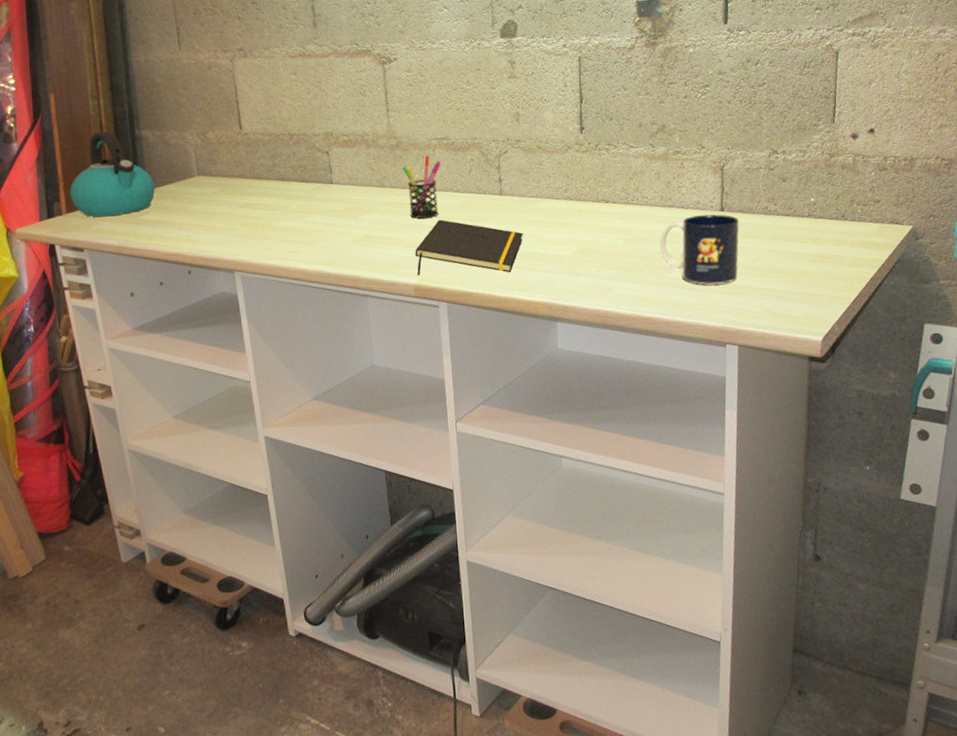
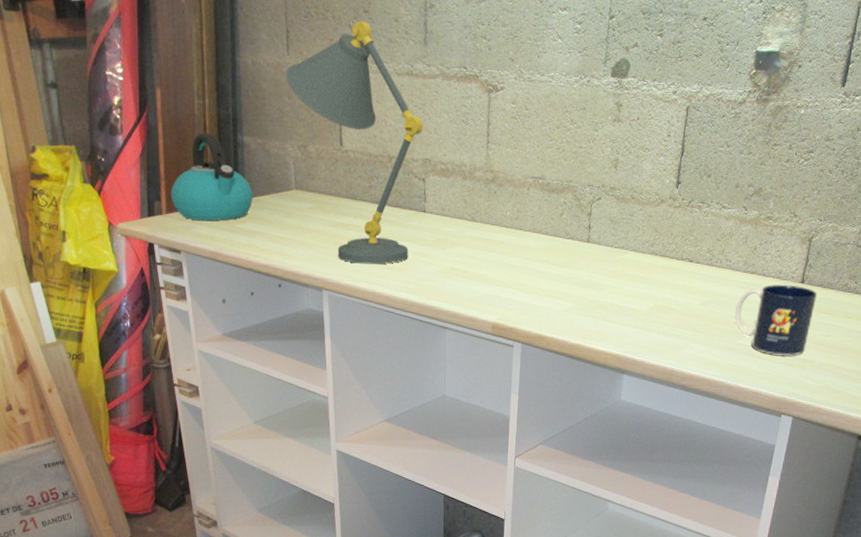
desk lamp: none [179,12,322,242] -> present [285,21,424,265]
pen holder: present [402,155,441,219] -> none [495,193,534,258]
notepad: present [415,219,523,276] -> none [497,260,604,321]

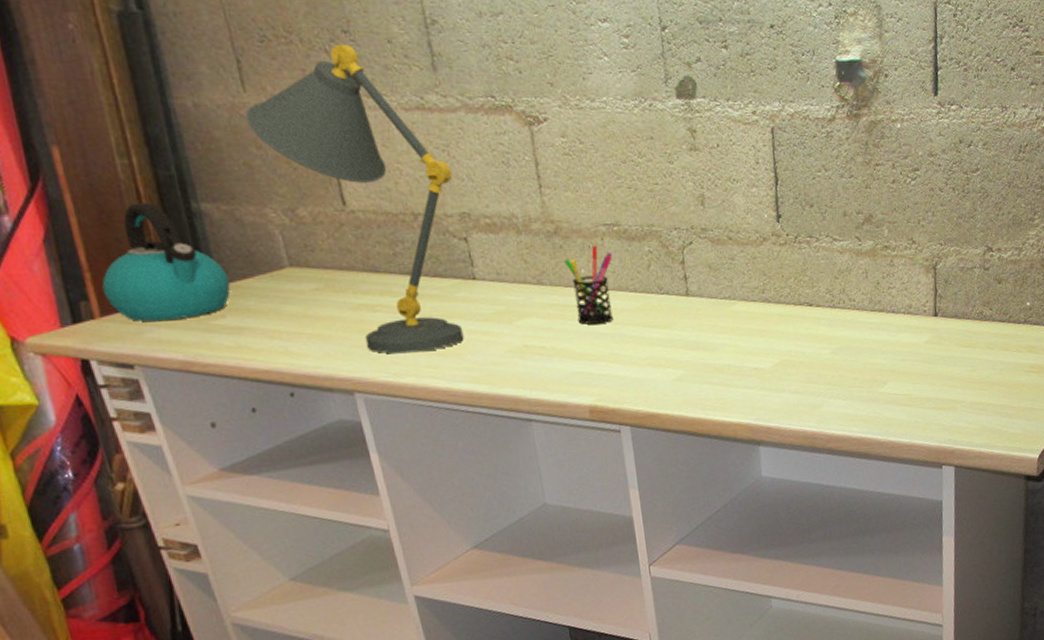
pen holder: none [495,193,534,258] -> present [564,245,613,325]
mug: present [735,284,817,356] -> none [870,319,954,400]

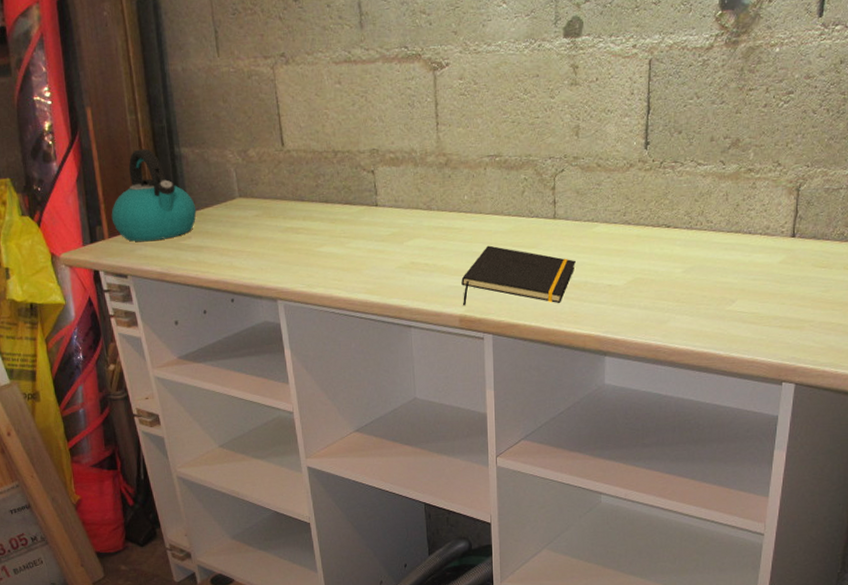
desk lamp: present [245,44,464,354] -> none [218,10,368,269]
pen holder: present [564,245,613,325] -> none [451,174,492,245]
notepad: none [587,325,716,395] -> present [461,245,576,306]

